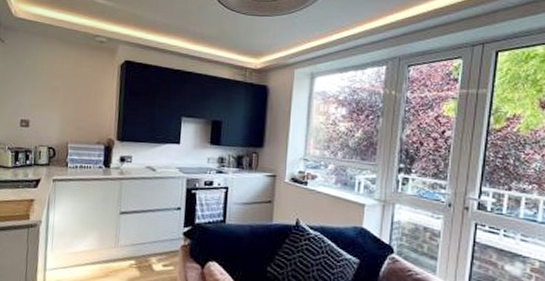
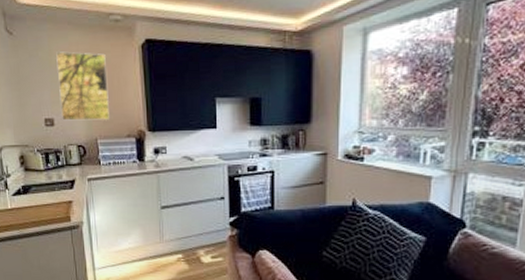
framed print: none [37,62,87,127] -> present [56,51,109,121]

